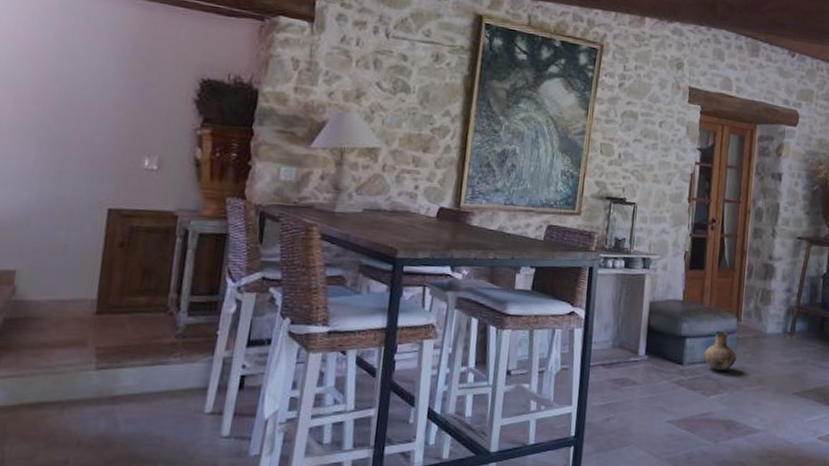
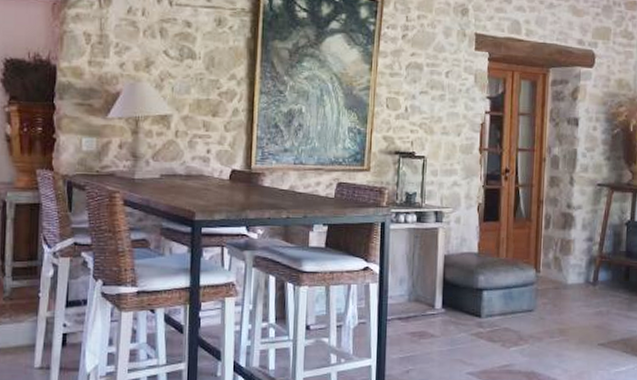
vase: present [703,332,737,371] -> none [502,283,536,323]

